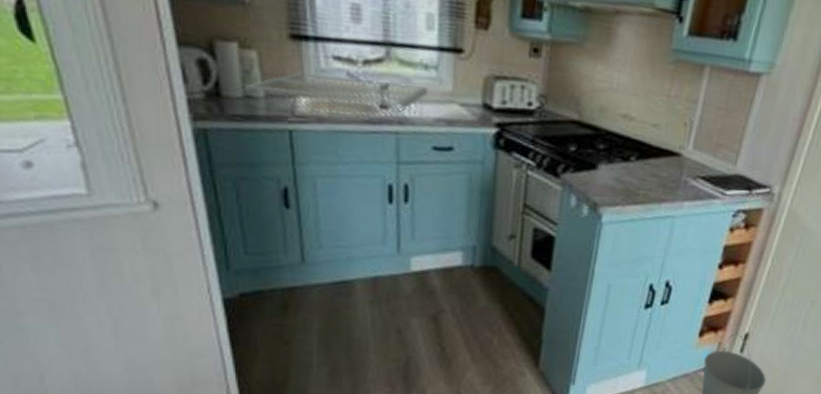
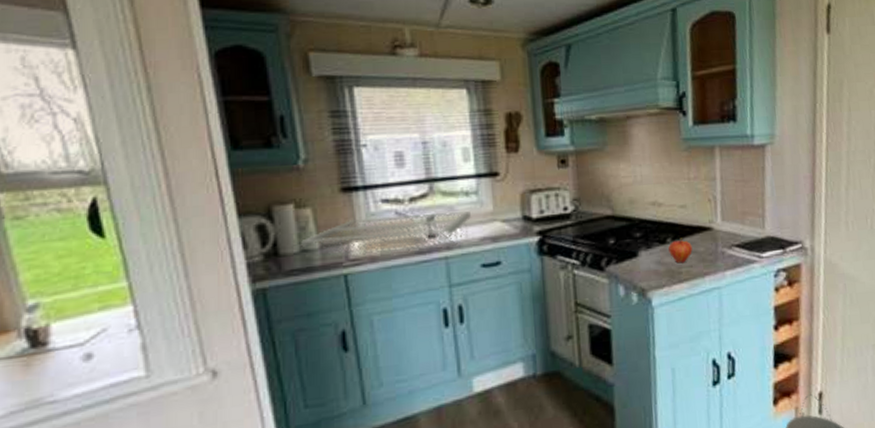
fruit: none [630,158,656,185] -> present [668,238,693,264]

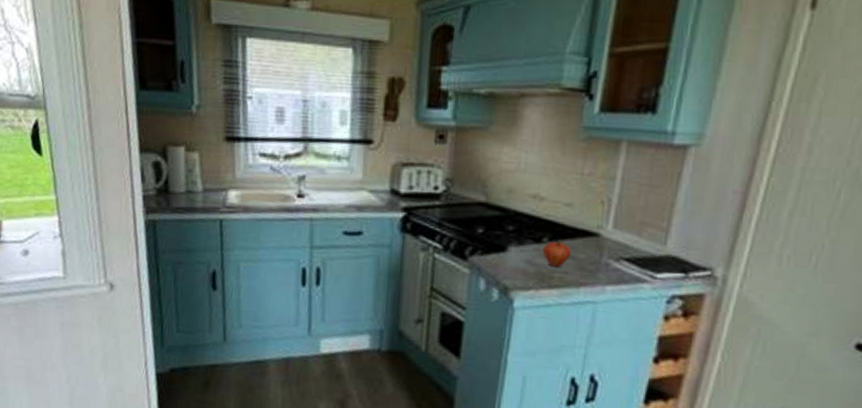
dish rack: present [301,211,471,257] -> none [187,169,340,212]

